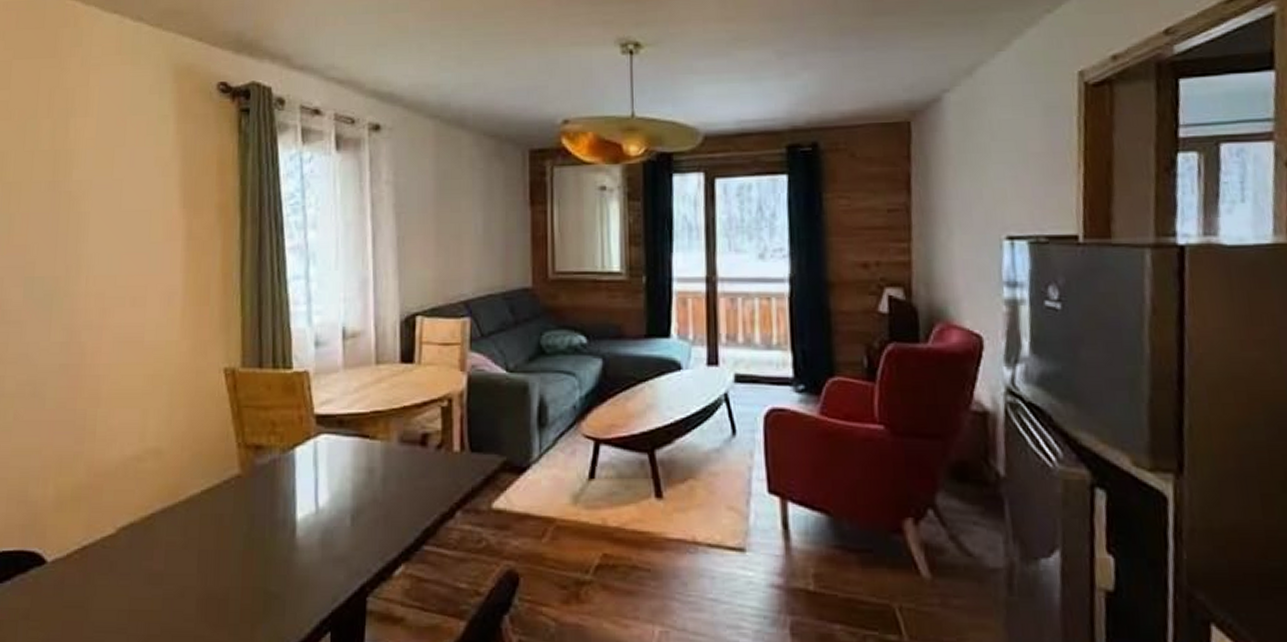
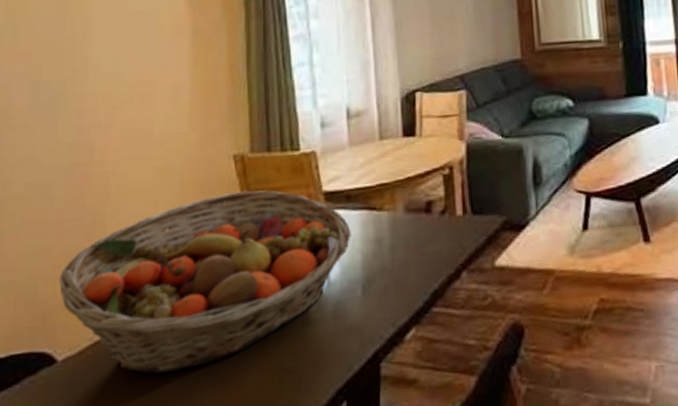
fruit basket: none [49,406,342,585] -> present [58,190,351,374]

